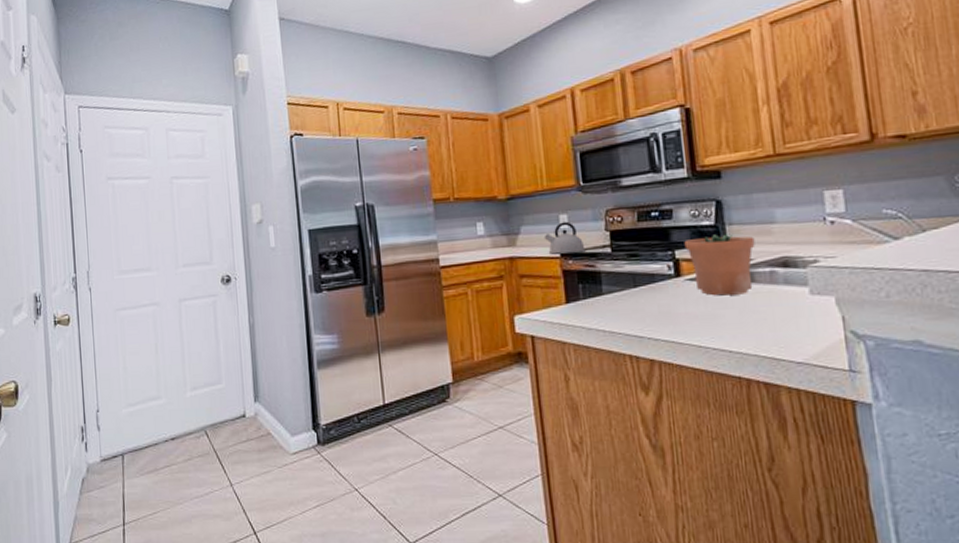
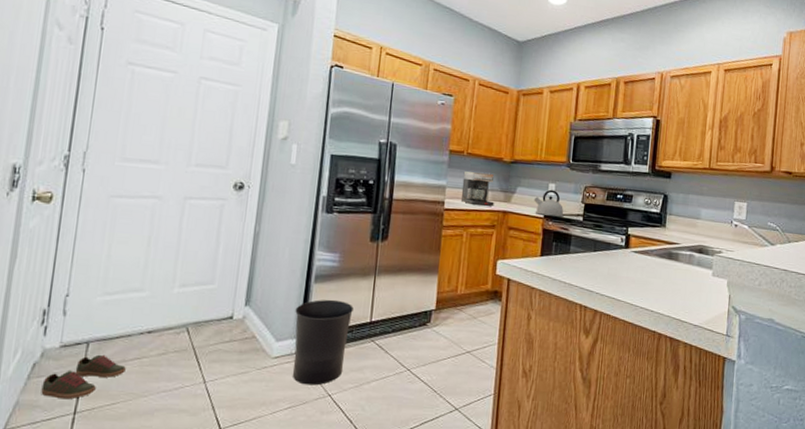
shoe: none [92,465,159,512] -> present [41,354,126,400]
waste bin: none [304,385,364,480] -> present [292,299,354,385]
coffee maker: none [454,217,497,257] -> present [460,171,495,206]
planter: present [684,234,756,296] -> none [636,220,684,269]

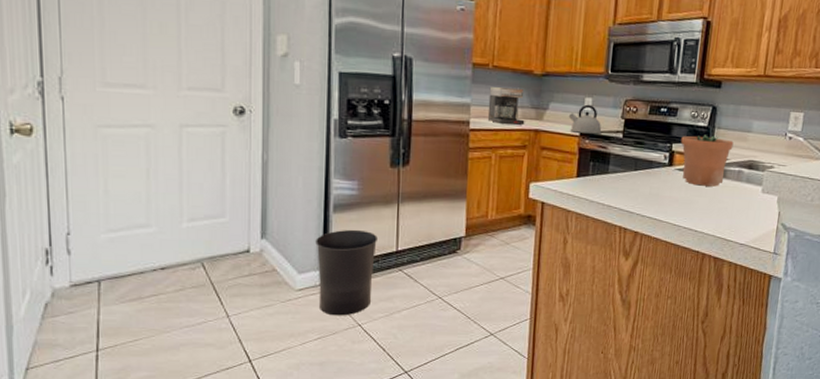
shoe: present [41,354,126,400] -> none [58,292,143,338]
planter: none [636,220,684,269] -> present [680,135,734,187]

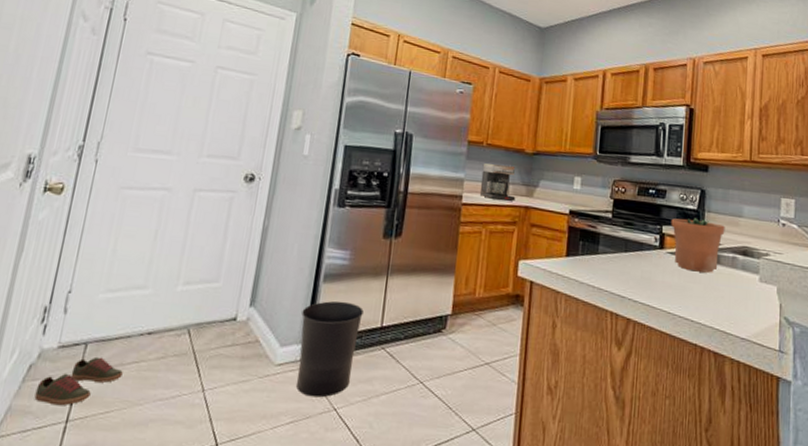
shoe: none [58,292,143,338] -> present [34,356,123,406]
kettle: present [568,104,602,134] -> none [558,183,591,213]

